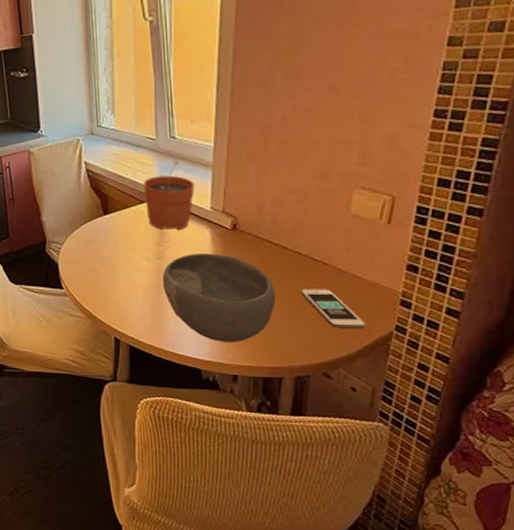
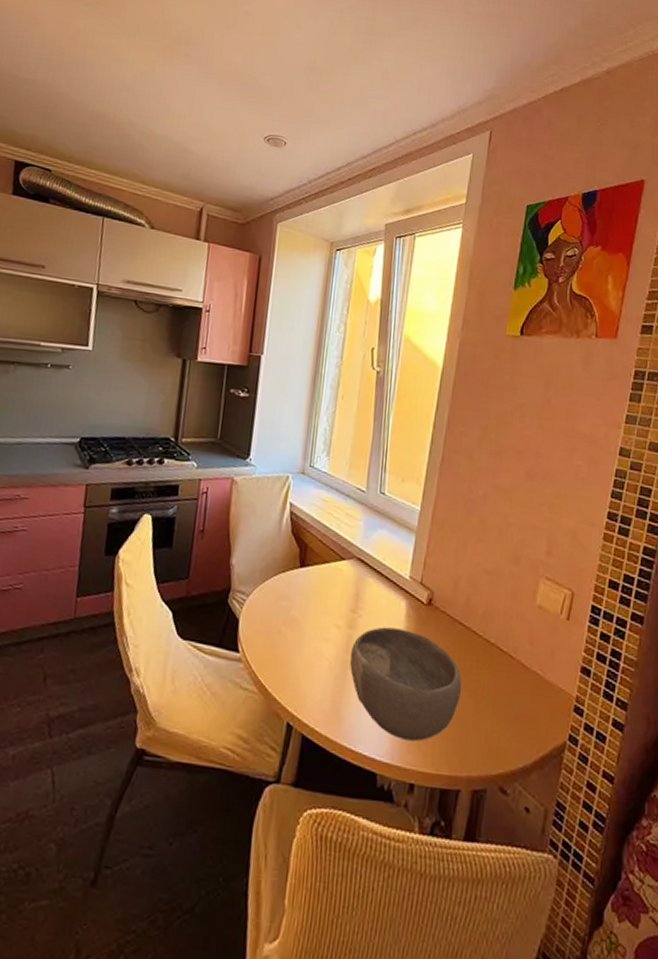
plant pot: present [143,161,195,231] -> none [345,519,398,598]
smartphone: present [301,289,365,328] -> none [486,682,542,735]

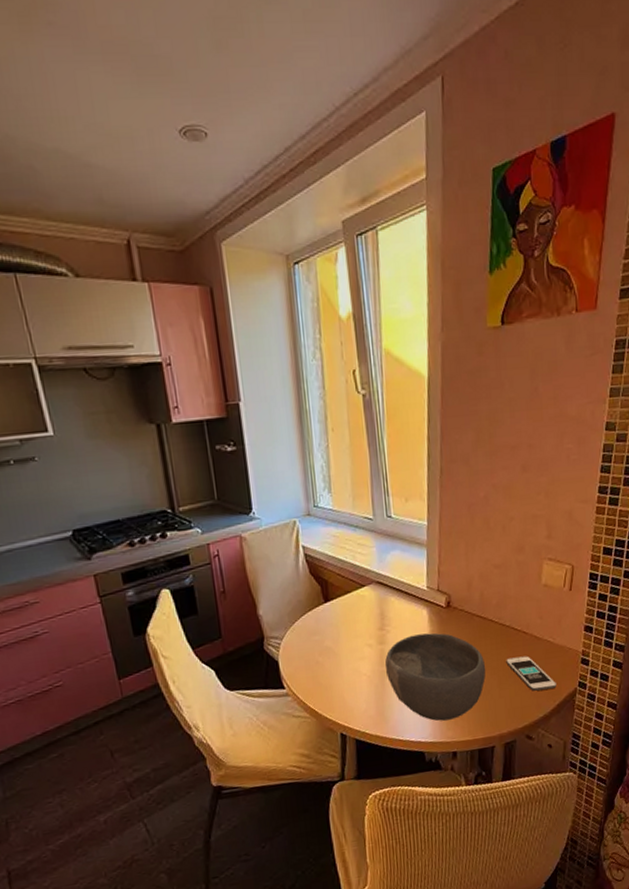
smartphone: none [486,682,542,735] -> present [506,656,557,691]

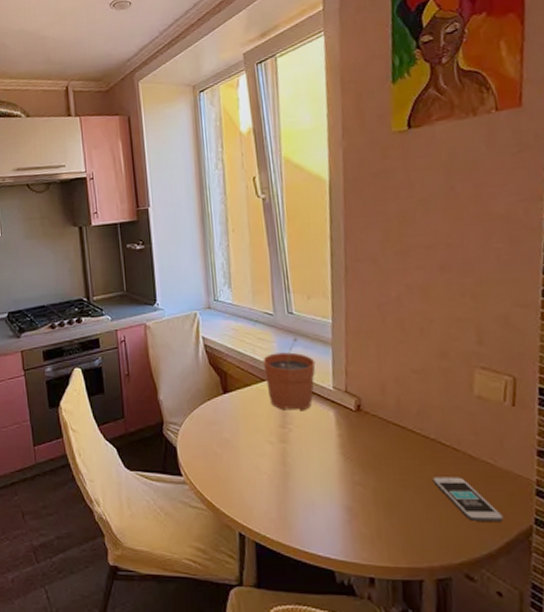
plant pot: none [362,541,412,614] -> present [263,337,316,412]
bowl: present [384,633,486,721] -> none [287,437,408,539]

